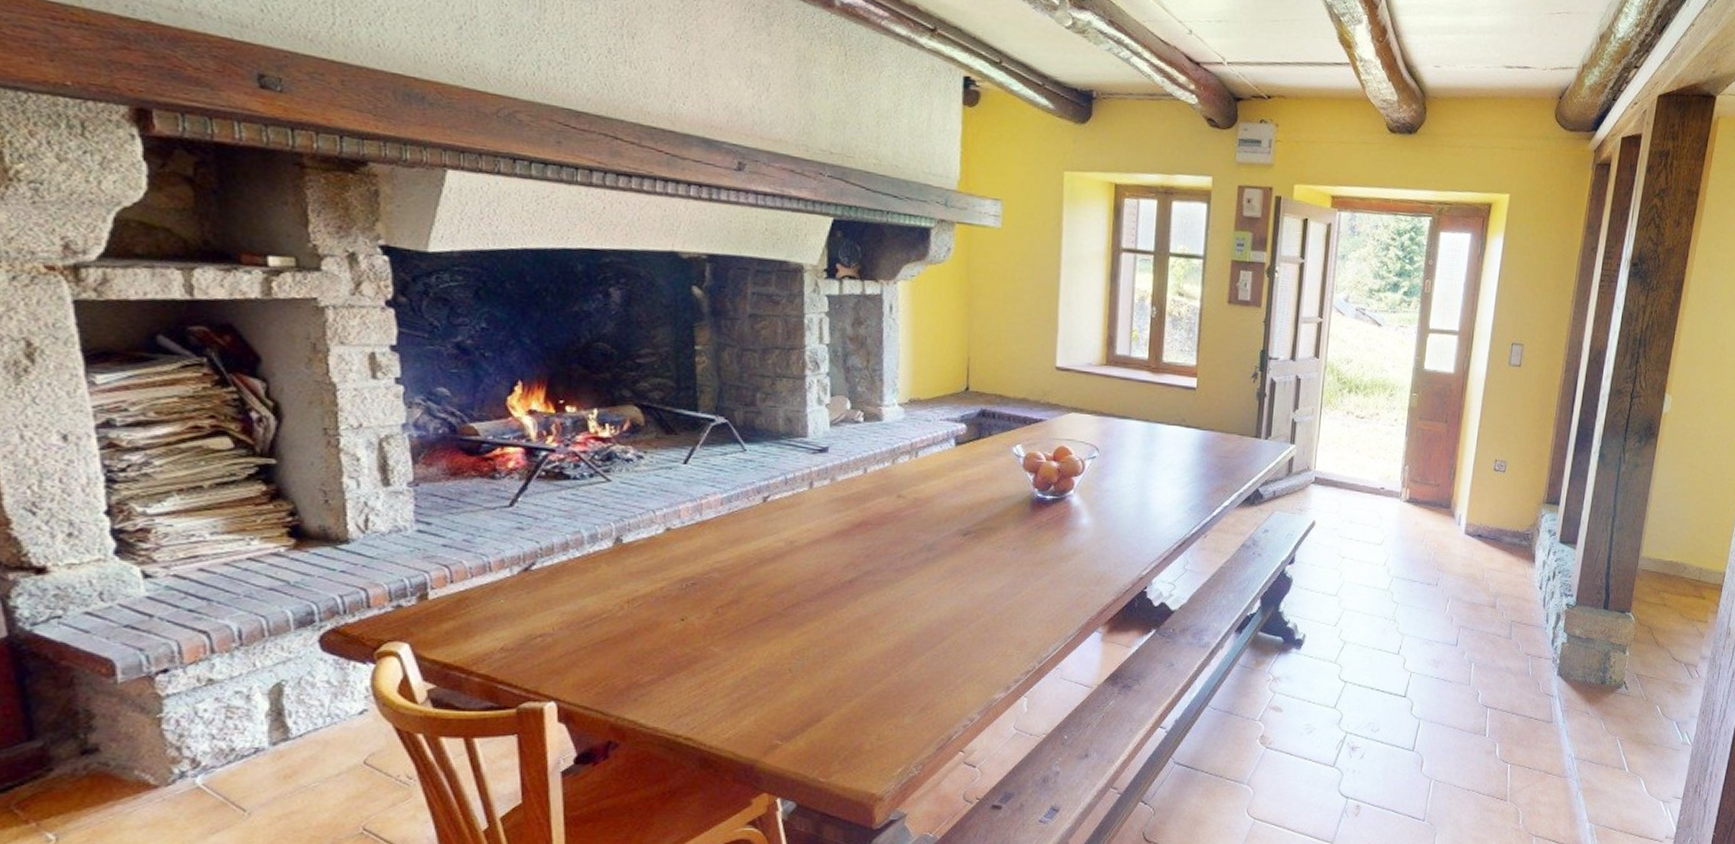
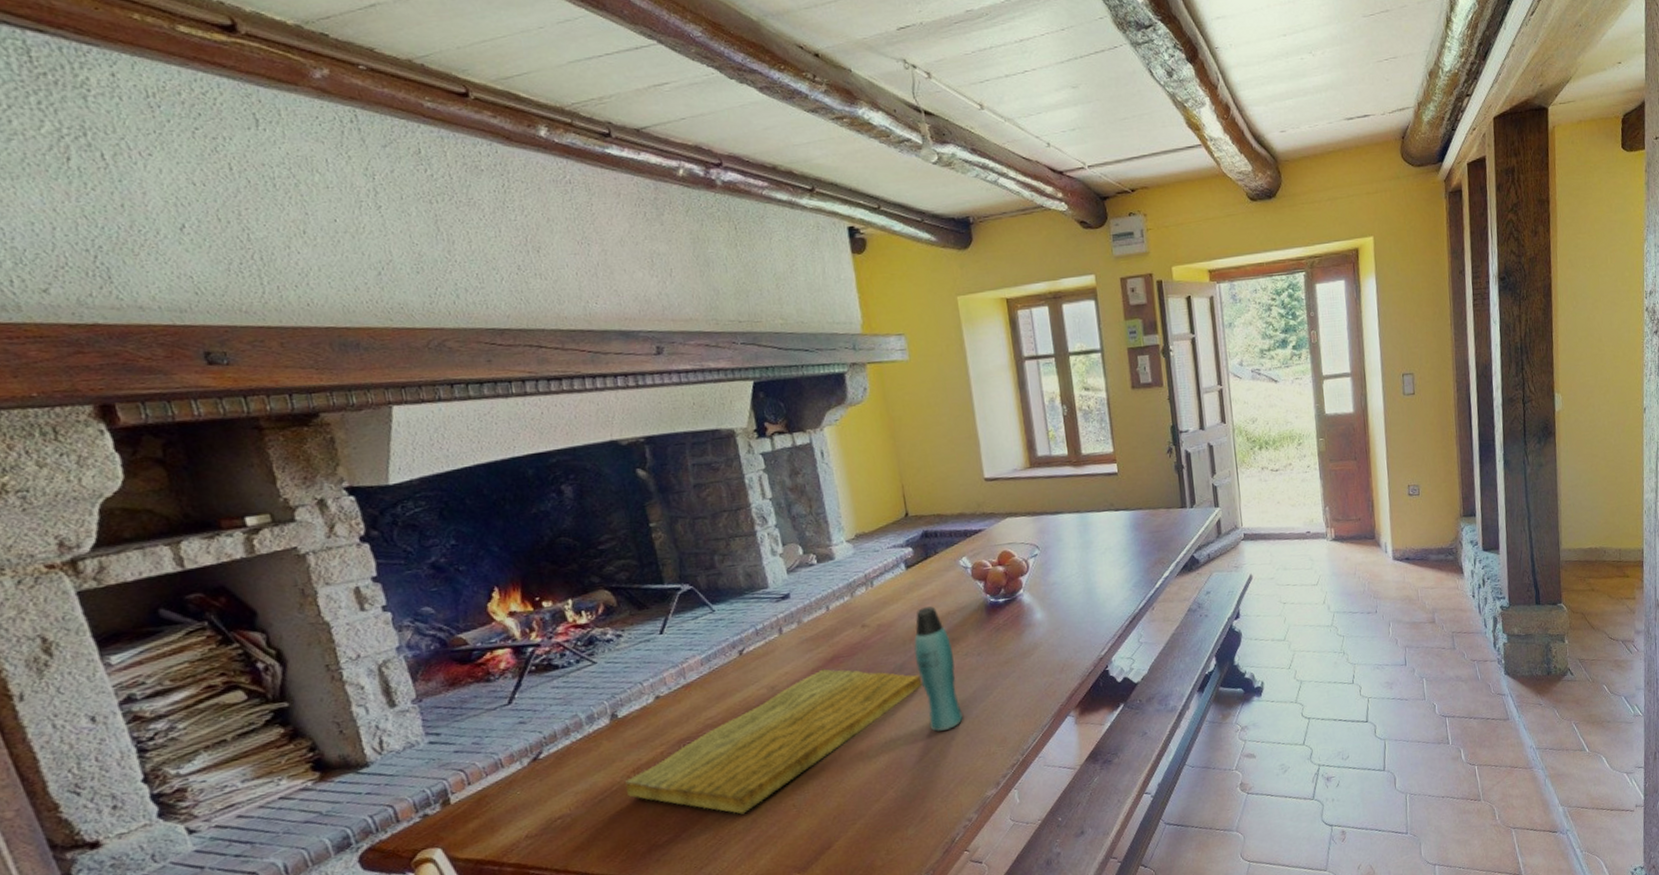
cutting board: none [616,533,950,669] -> present [624,668,923,815]
bottle: none [947,488,988,622] -> present [914,606,963,732]

